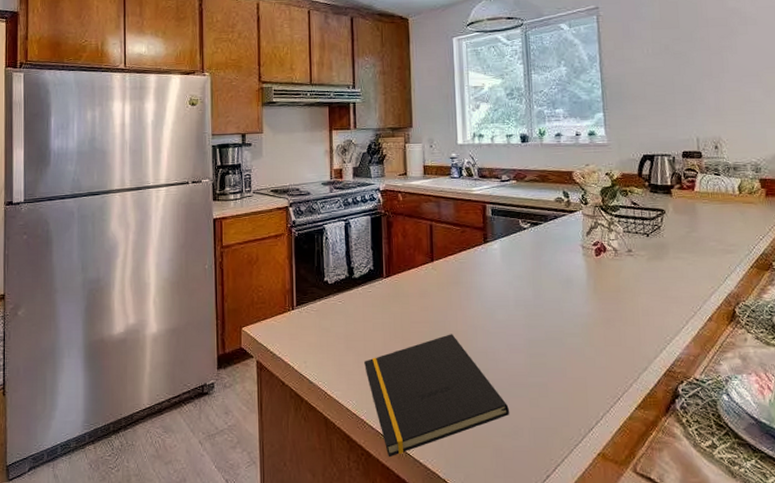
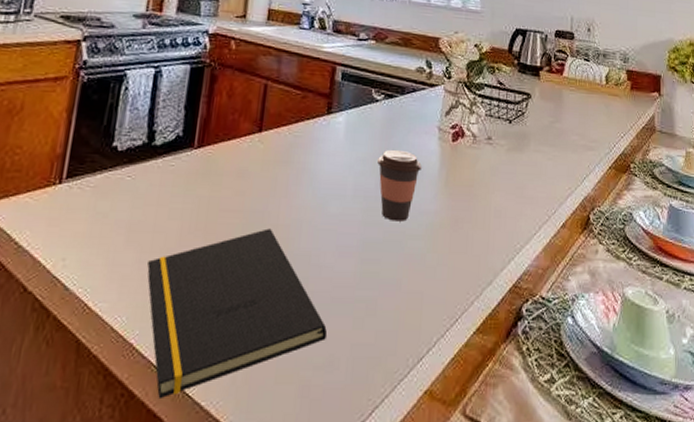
coffee cup: none [531,266,572,323] -> present [376,149,423,222]

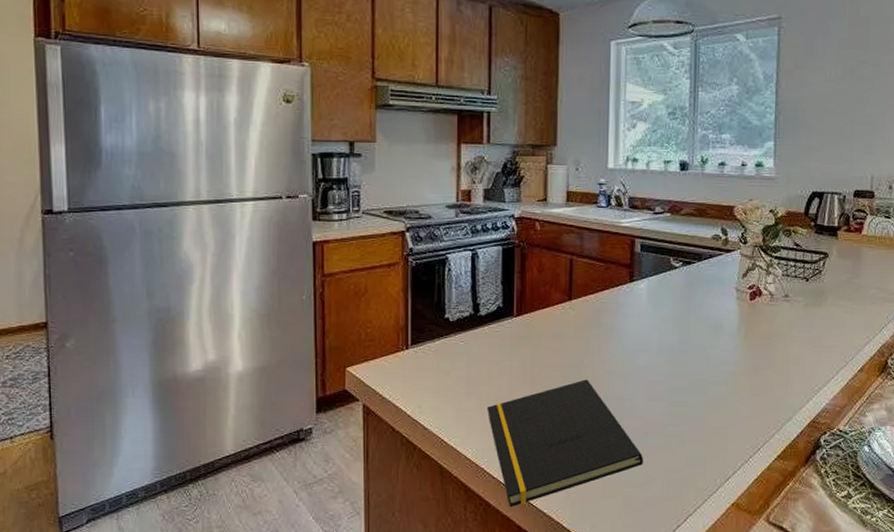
coffee cup: present [376,149,423,222] -> none [678,309,722,370]

